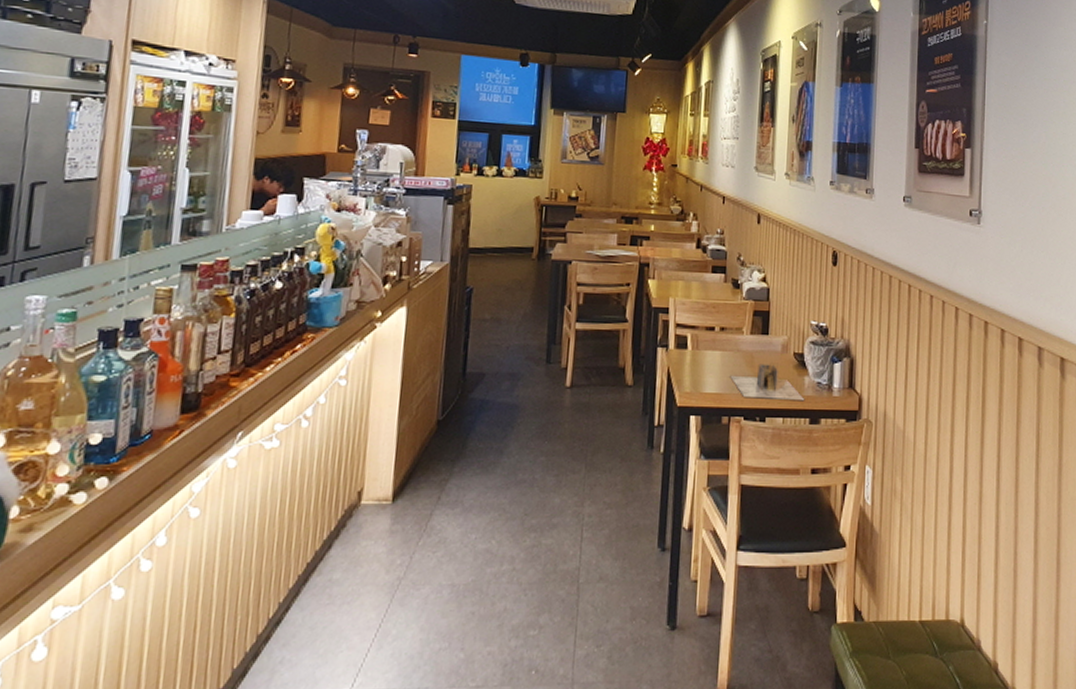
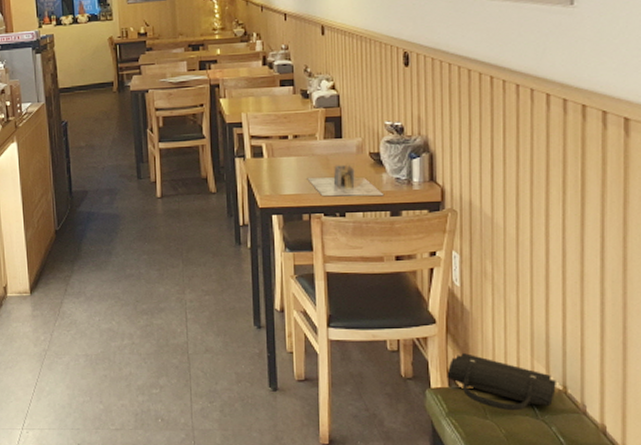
handbag: none [853,580,955,649] -> present [447,352,556,411]

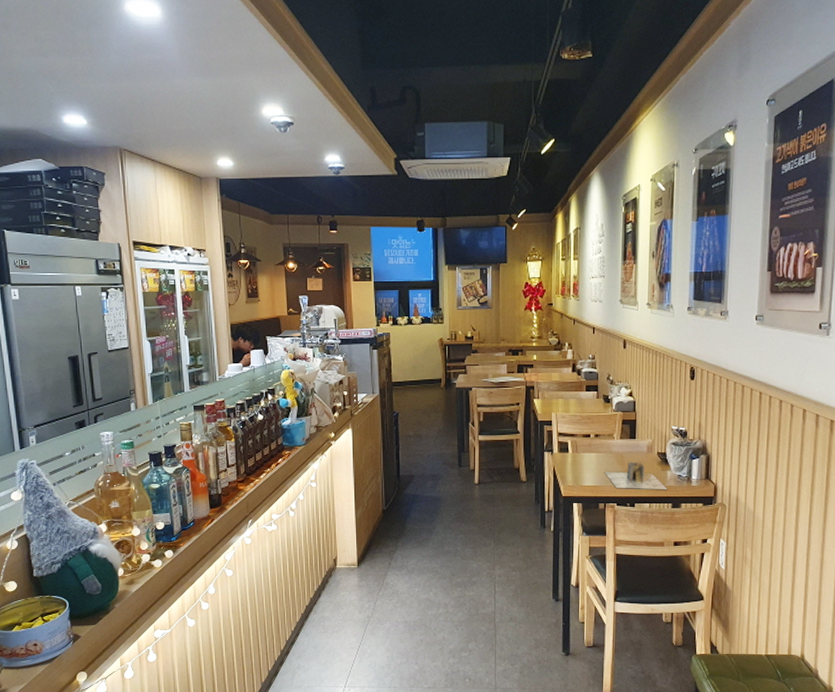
handbag: present [447,352,556,411] -> none [709,625,796,675]

